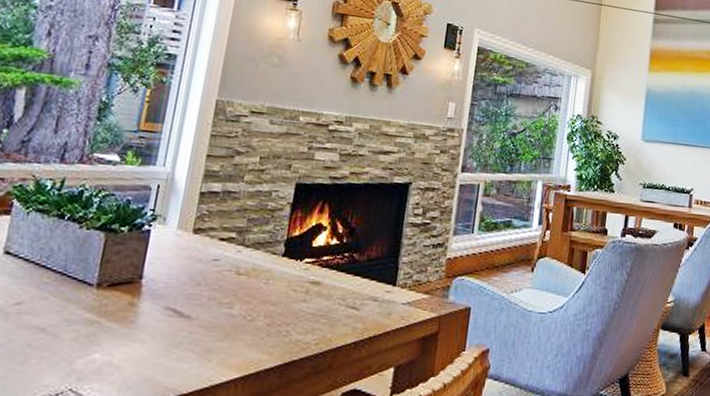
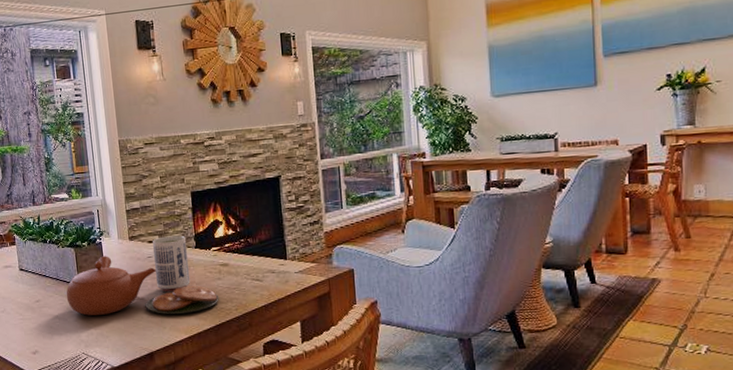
teapot: none [69,234,298,344] -> present [66,235,219,316]

